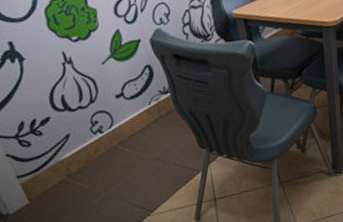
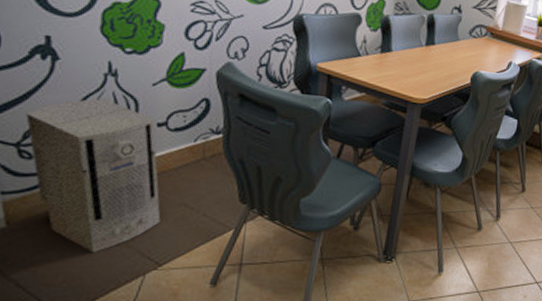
air purifier: none [15,84,142,212] -> present [26,98,161,254]

